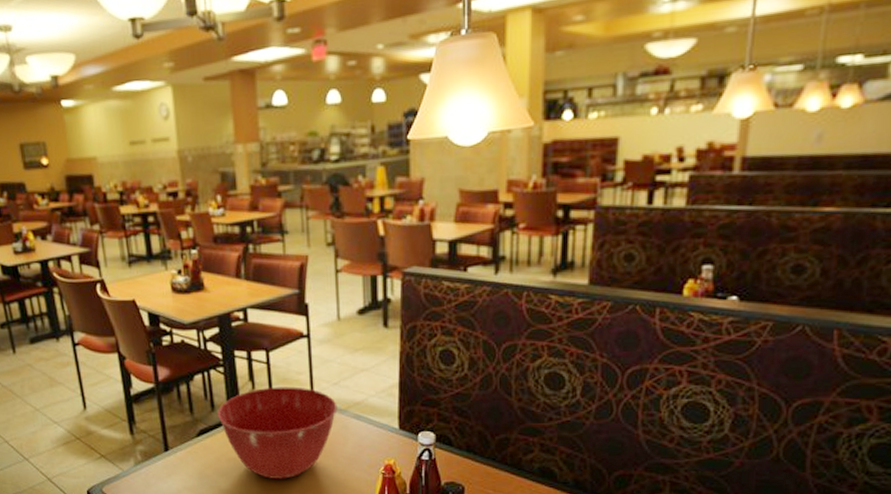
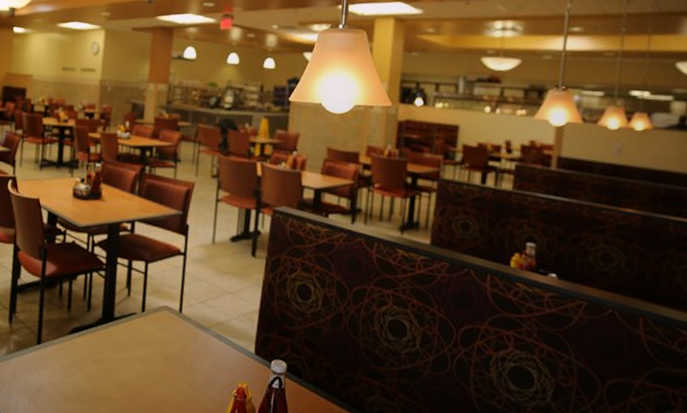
mixing bowl: present [218,386,338,479] -> none [92,296,202,389]

